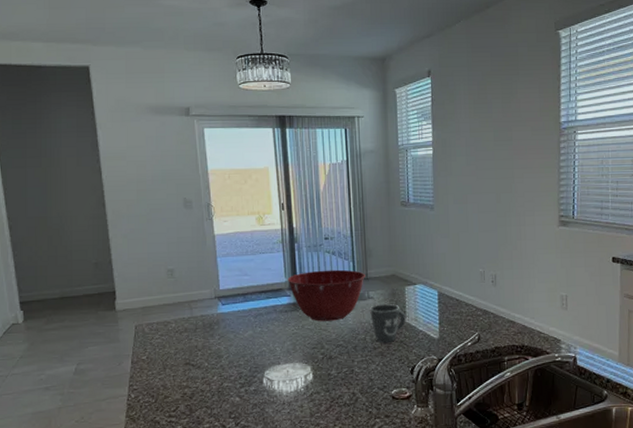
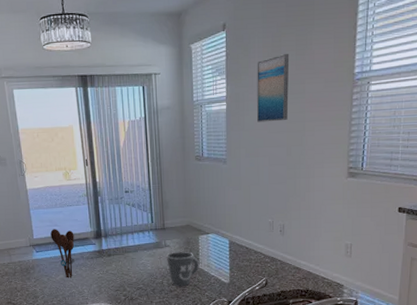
utensil holder: none [239,279,267,335] -> present [50,229,75,278]
mixing bowl: present [287,269,365,322] -> none [92,220,162,267]
wall art: none [463,102,496,168] -> present [257,54,290,122]

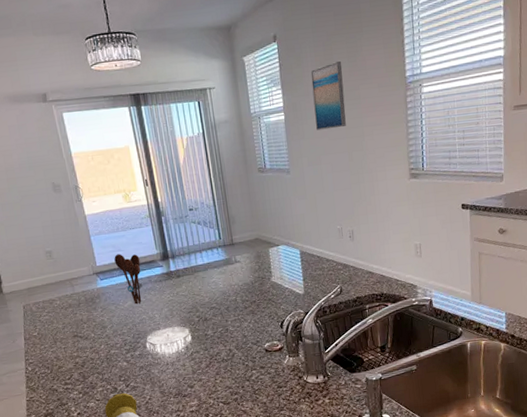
mug: present [167,252,199,287] -> none [238,265,272,303]

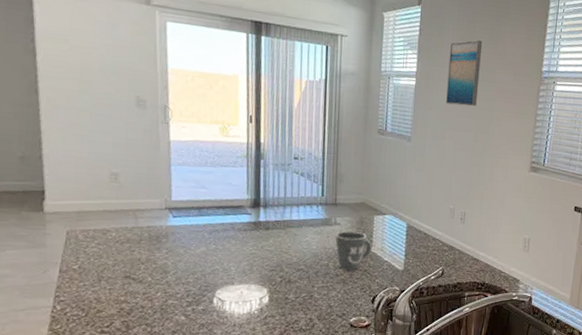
utensil holder: present [114,254,142,305] -> none [194,191,226,252]
mug: none [238,265,272,303] -> present [335,231,372,271]

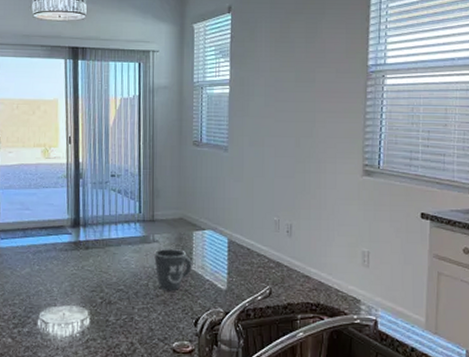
wall art: present [446,40,483,107] -> none [263,41,299,110]

